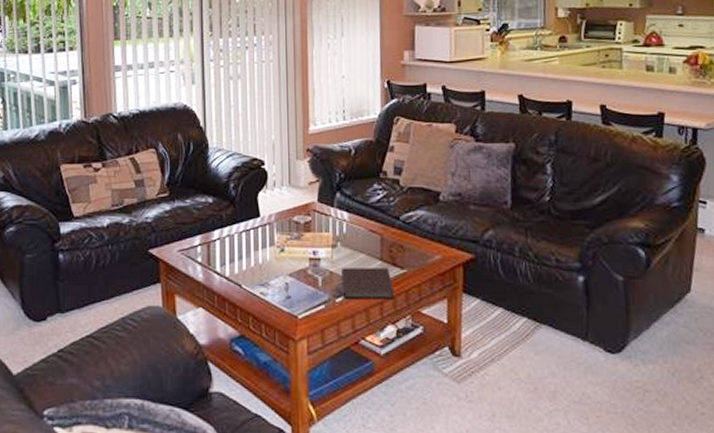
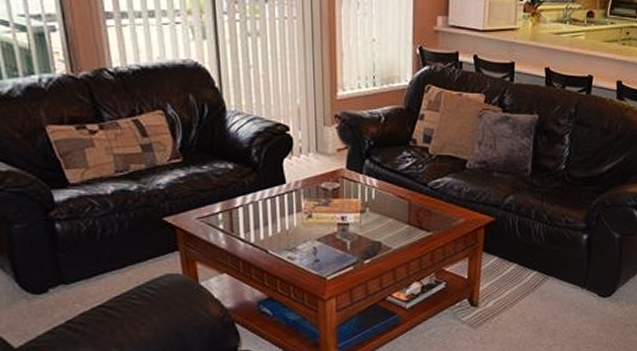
notebook: present [342,268,395,300] -> none [370,231,420,261]

